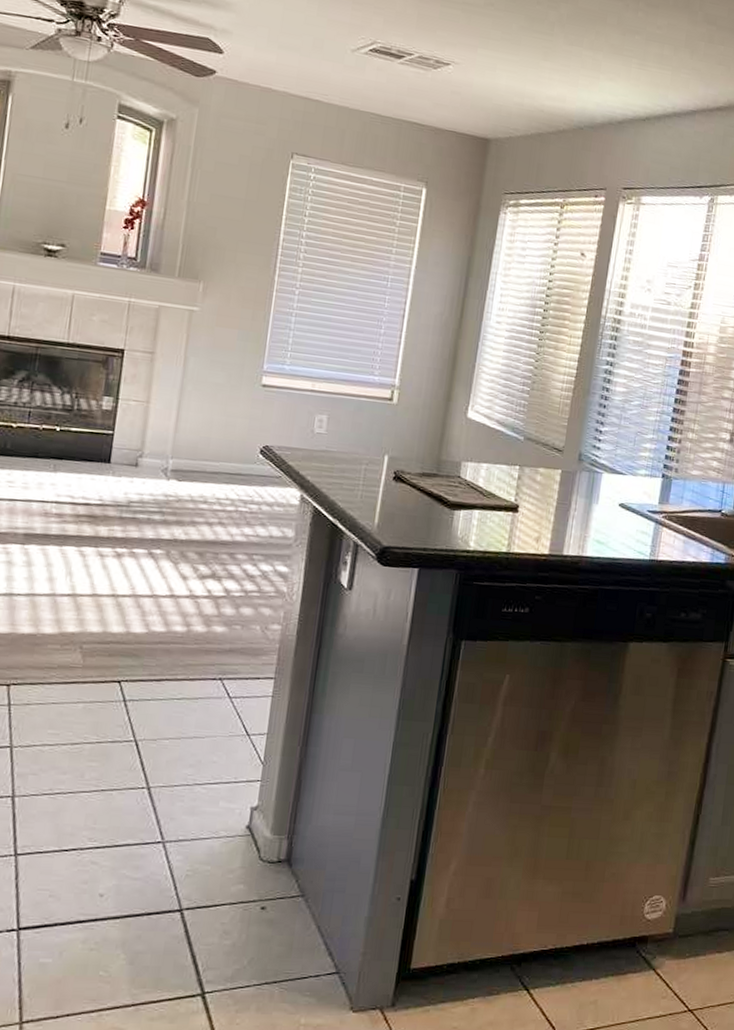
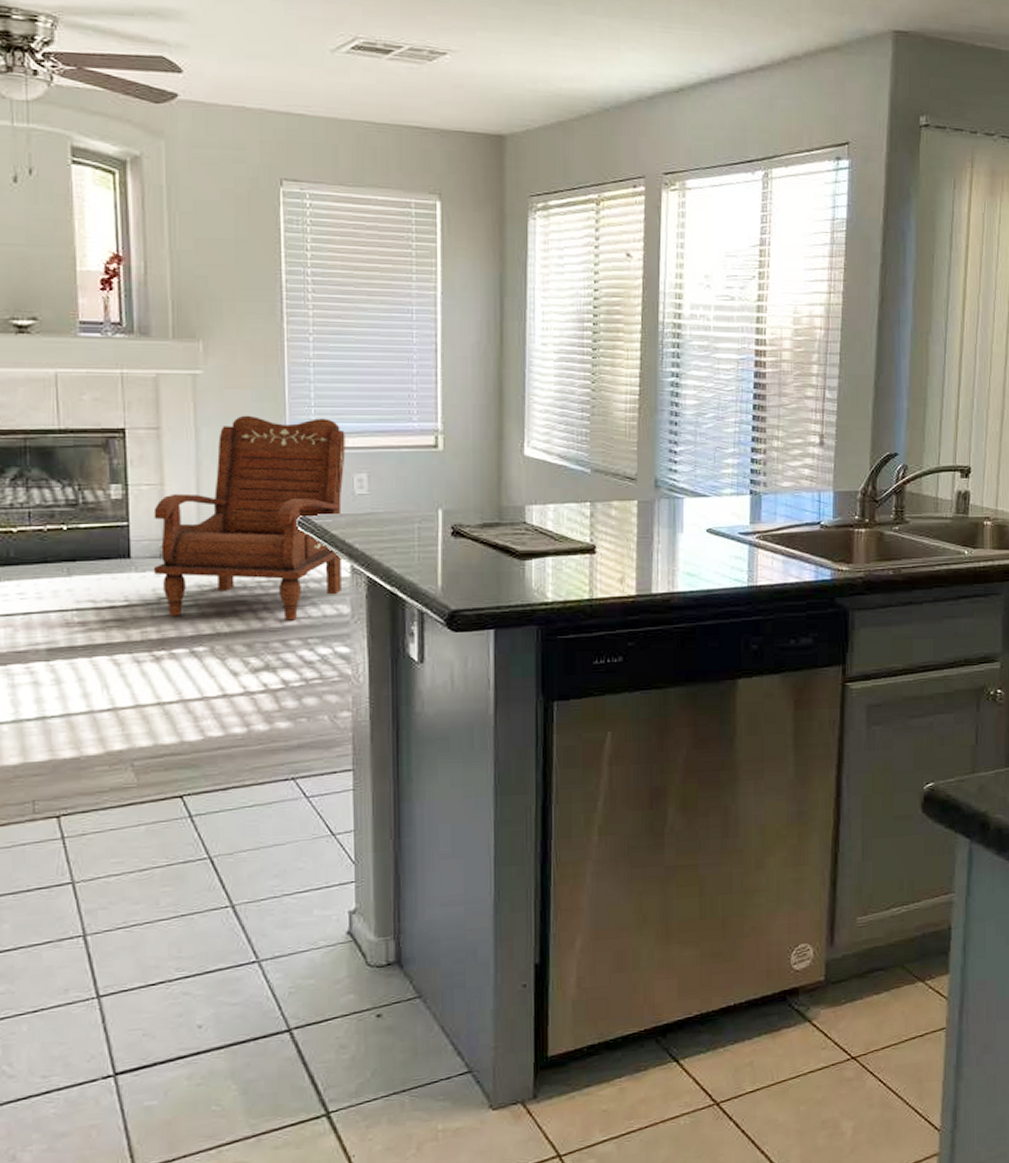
armchair: none [128,351,314,537] -> present [153,415,346,621]

